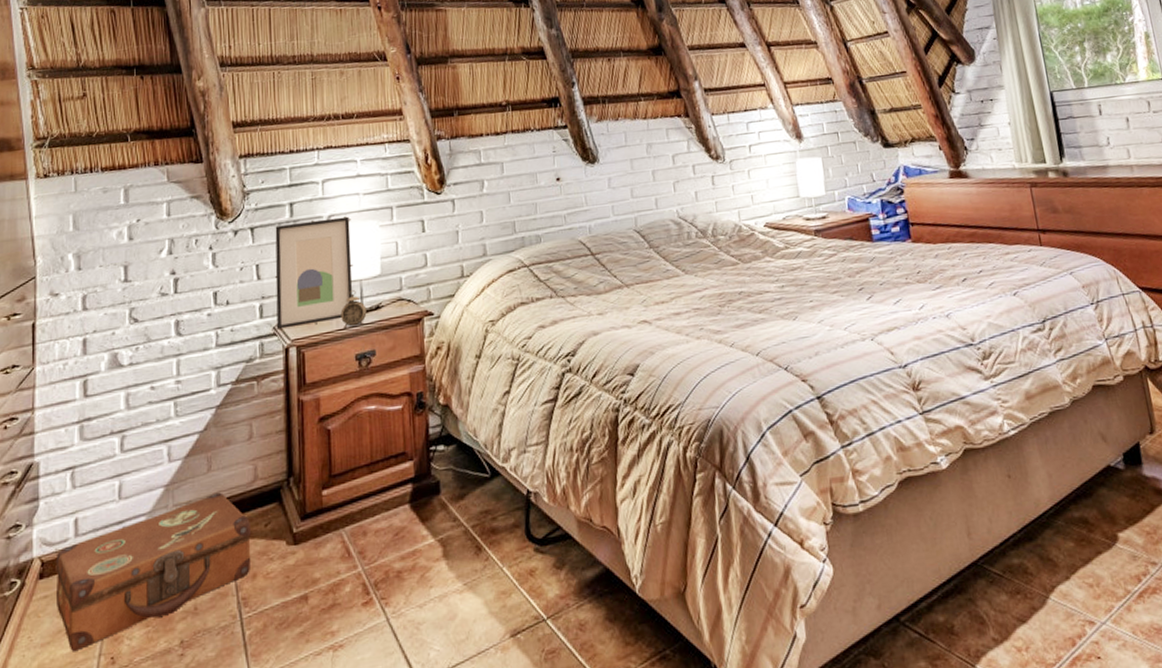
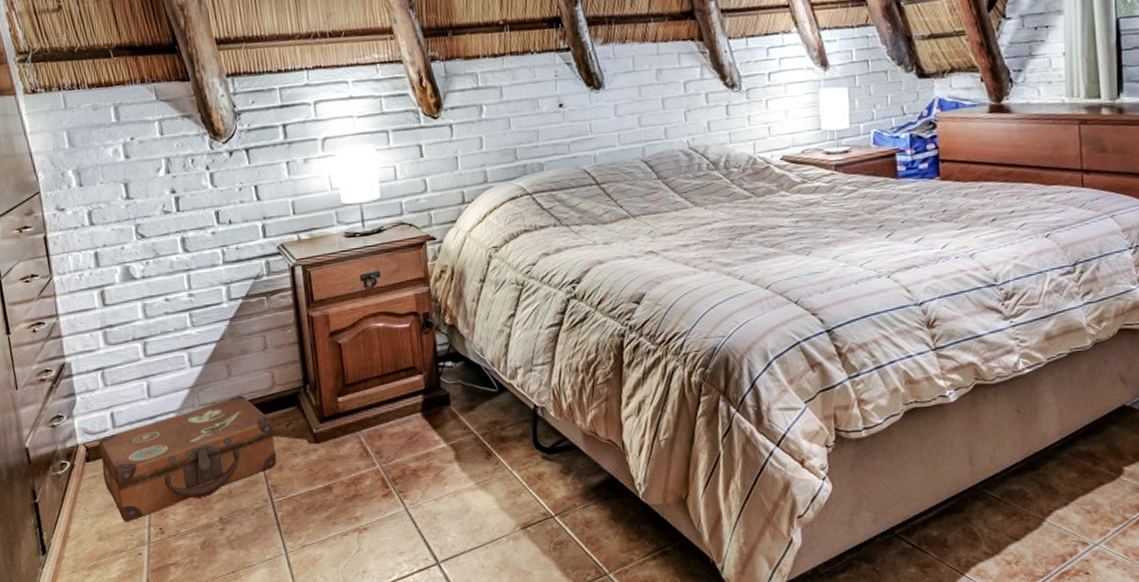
picture frame: present [275,216,353,329] -> none [270,139,354,249]
alarm clock: present [340,290,367,329] -> none [343,213,369,250]

